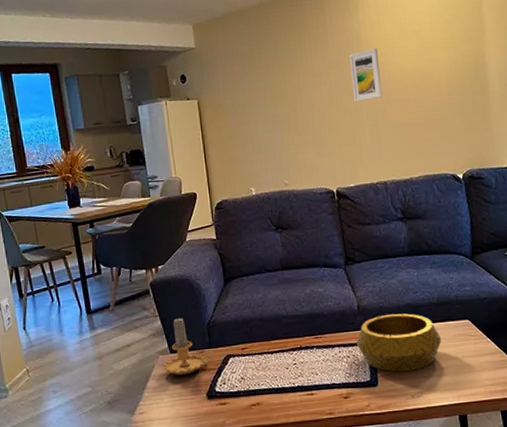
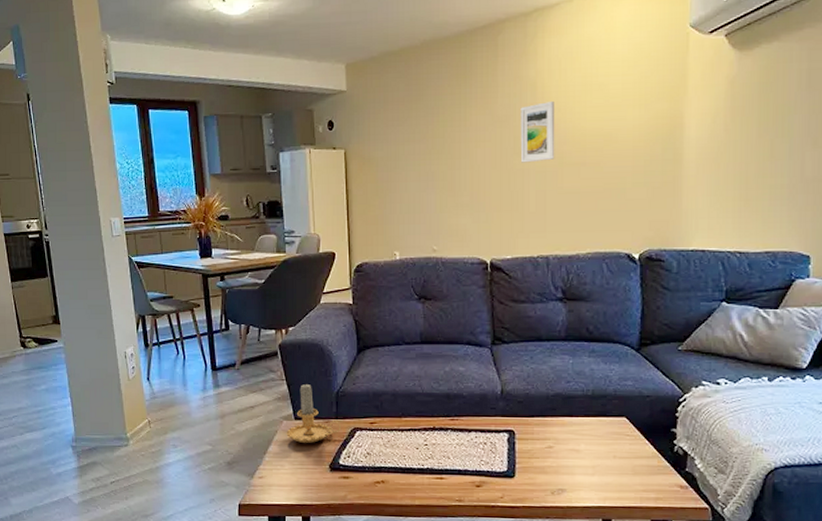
decorative bowl: present [356,313,442,372] -> none [496,402,592,466]

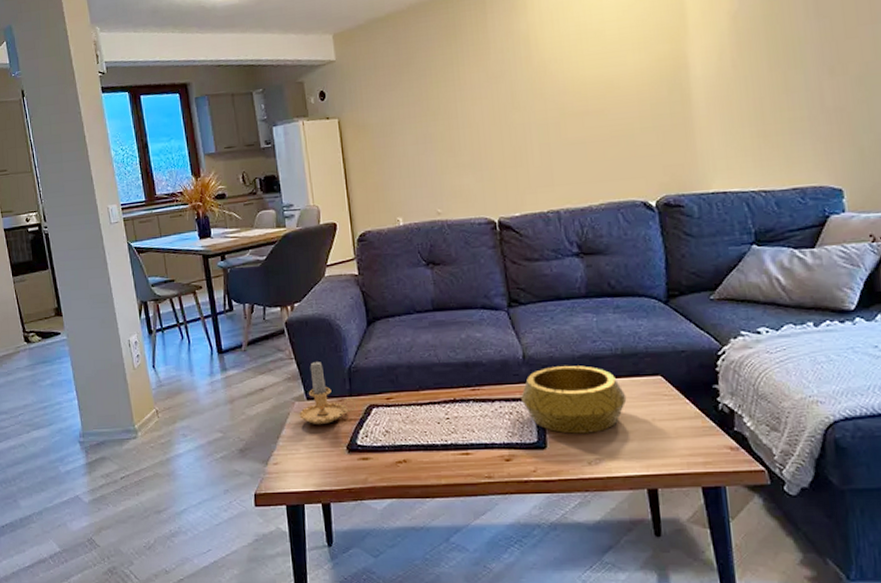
decorative bowl: none [496,402,592,466] -> present [521,365,627,434]
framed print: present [520,100,555,163] -> none [515,52,556,117]

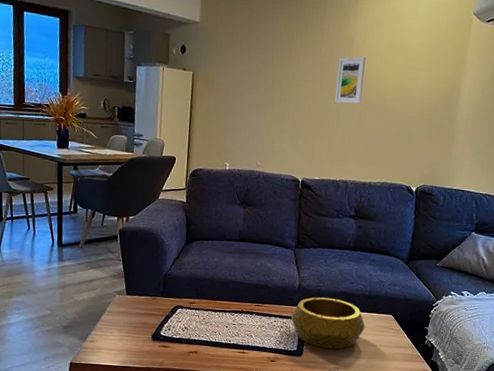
candle: present [299,361,356,424] -> none [118,265,165,316]
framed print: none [515,52,556,117] -> present [334,56,366,104]

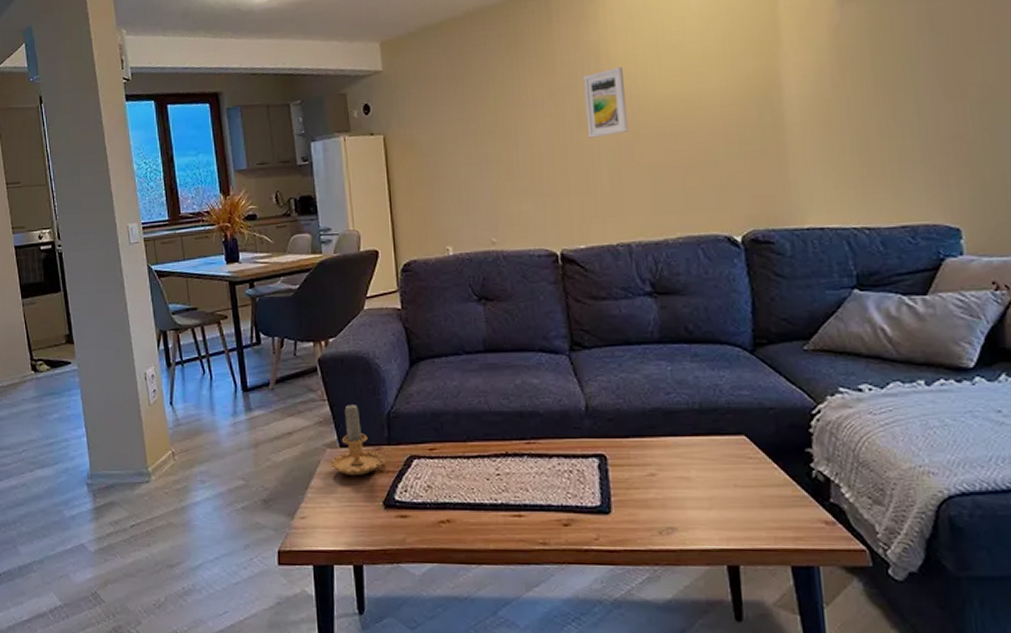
candle: none [118,265,165,316] -> present [330,403,394,475]
decorative bowl: present [291,297,366,350] -> none [582,419,705,498]

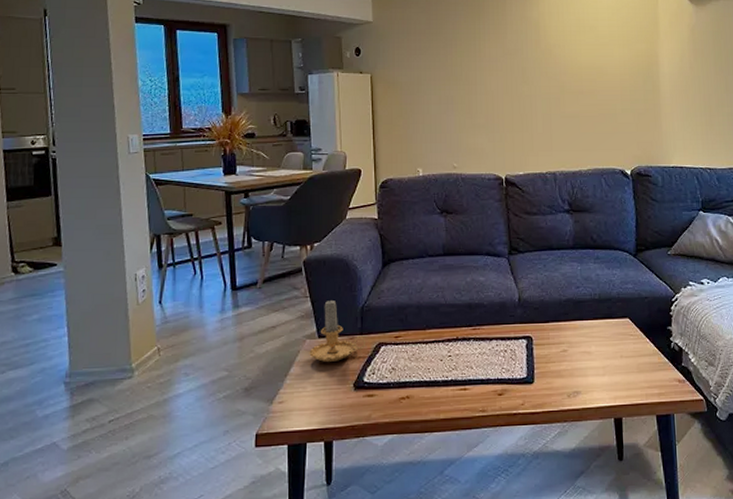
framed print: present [583,66,629,138] -> none [527,38,557,90]

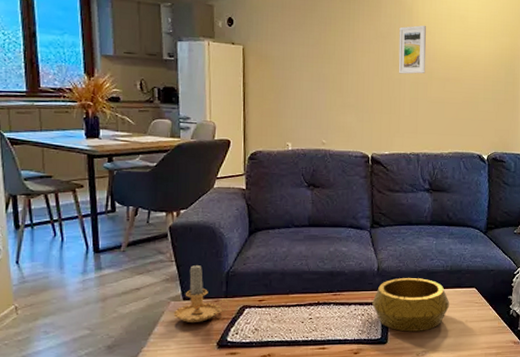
decorative bowl: none [515,308,601,370] -> present [372,277,450,332]
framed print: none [527,38,557,90] -> present [398,25,427,74]

